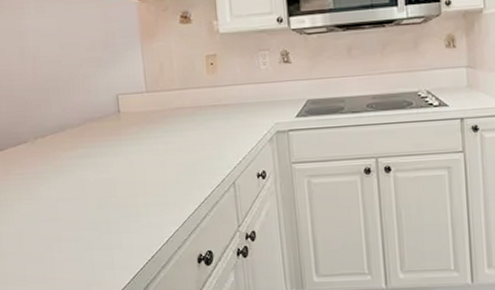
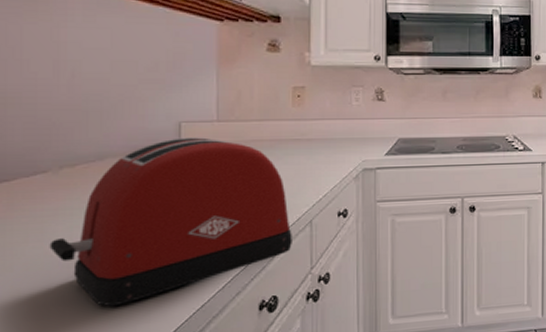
toaster: none [36,107,220,255] -> present [49,137,292,307]

